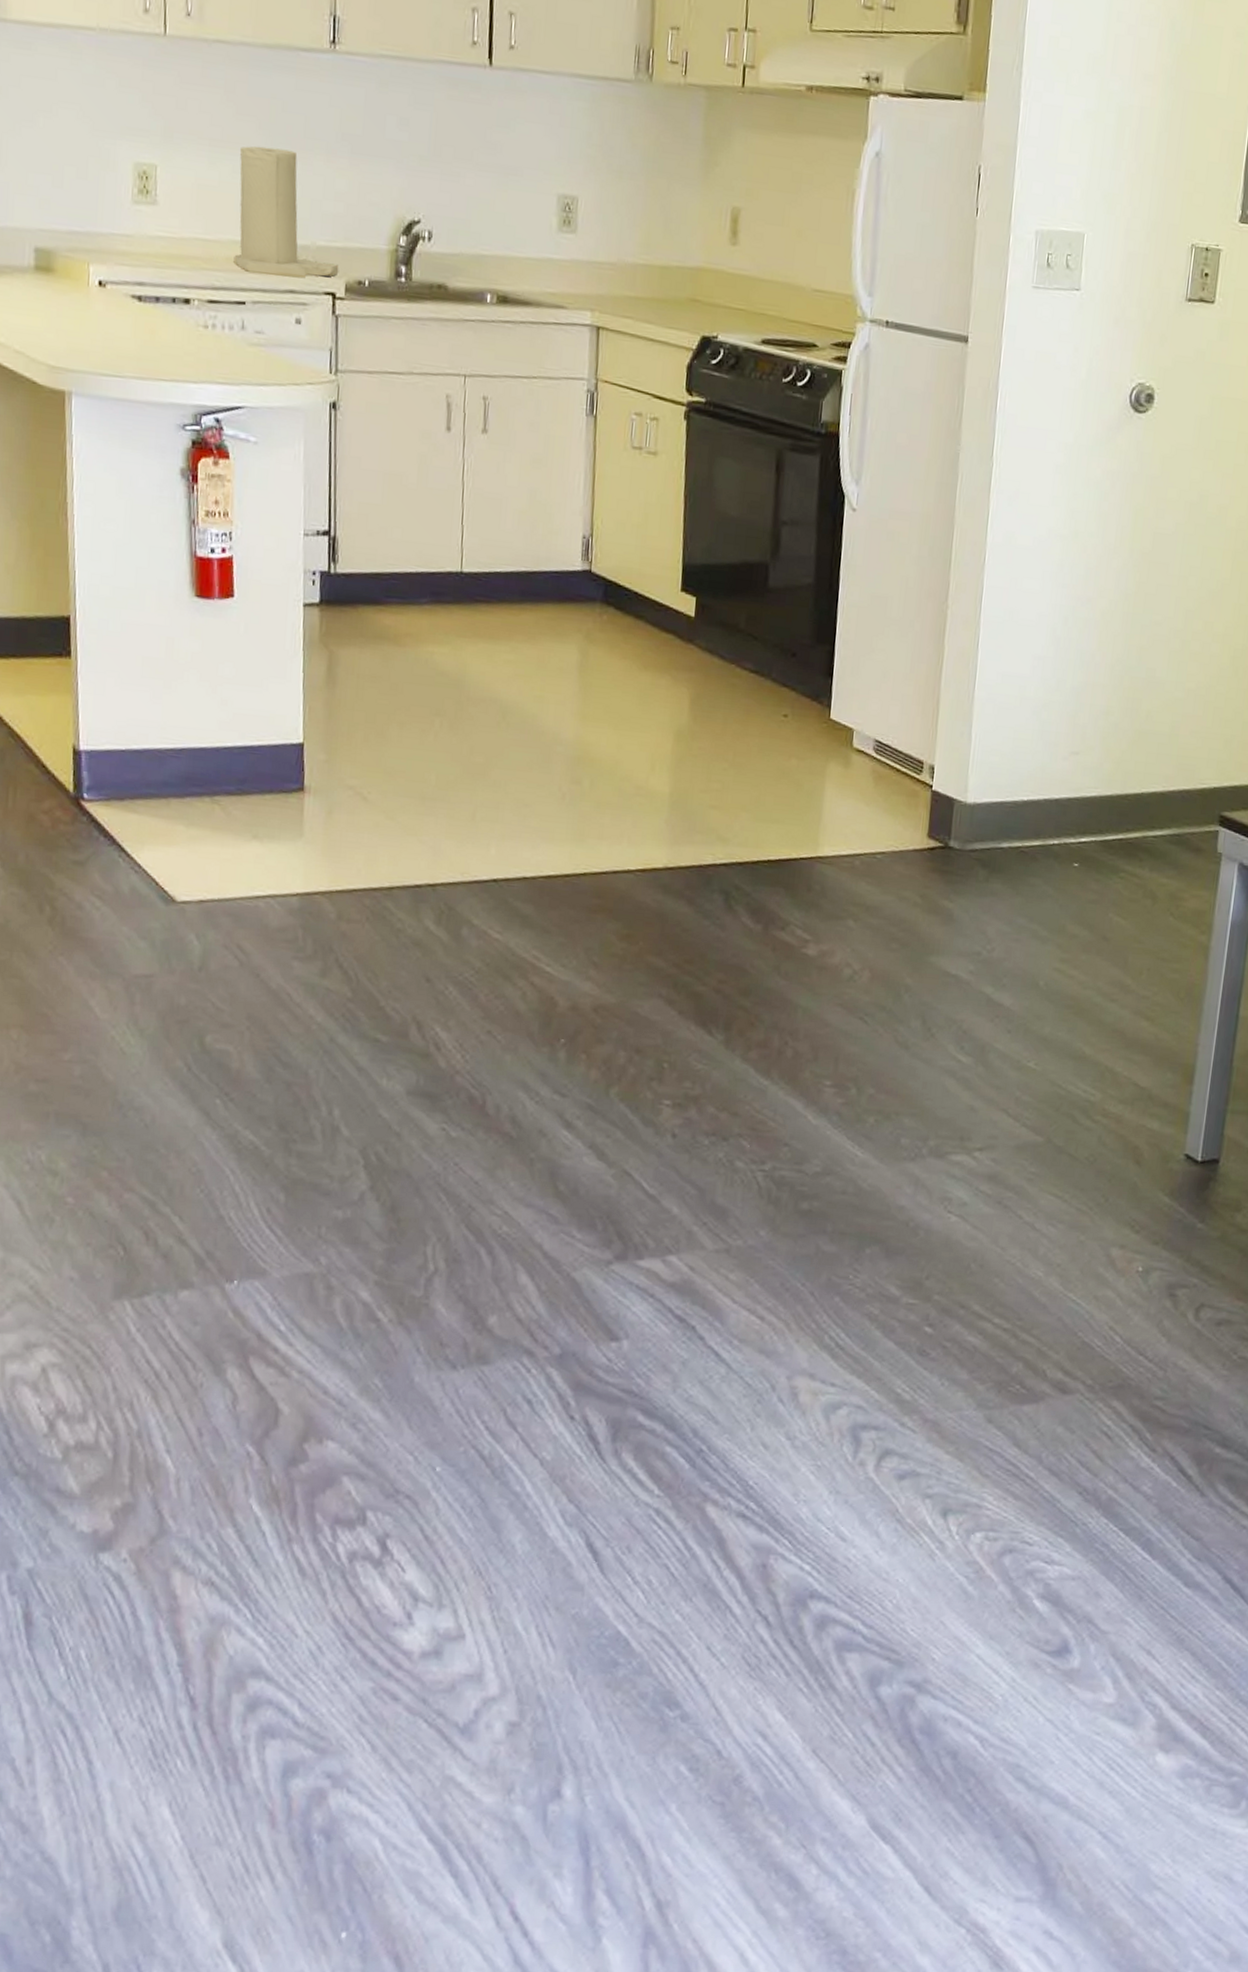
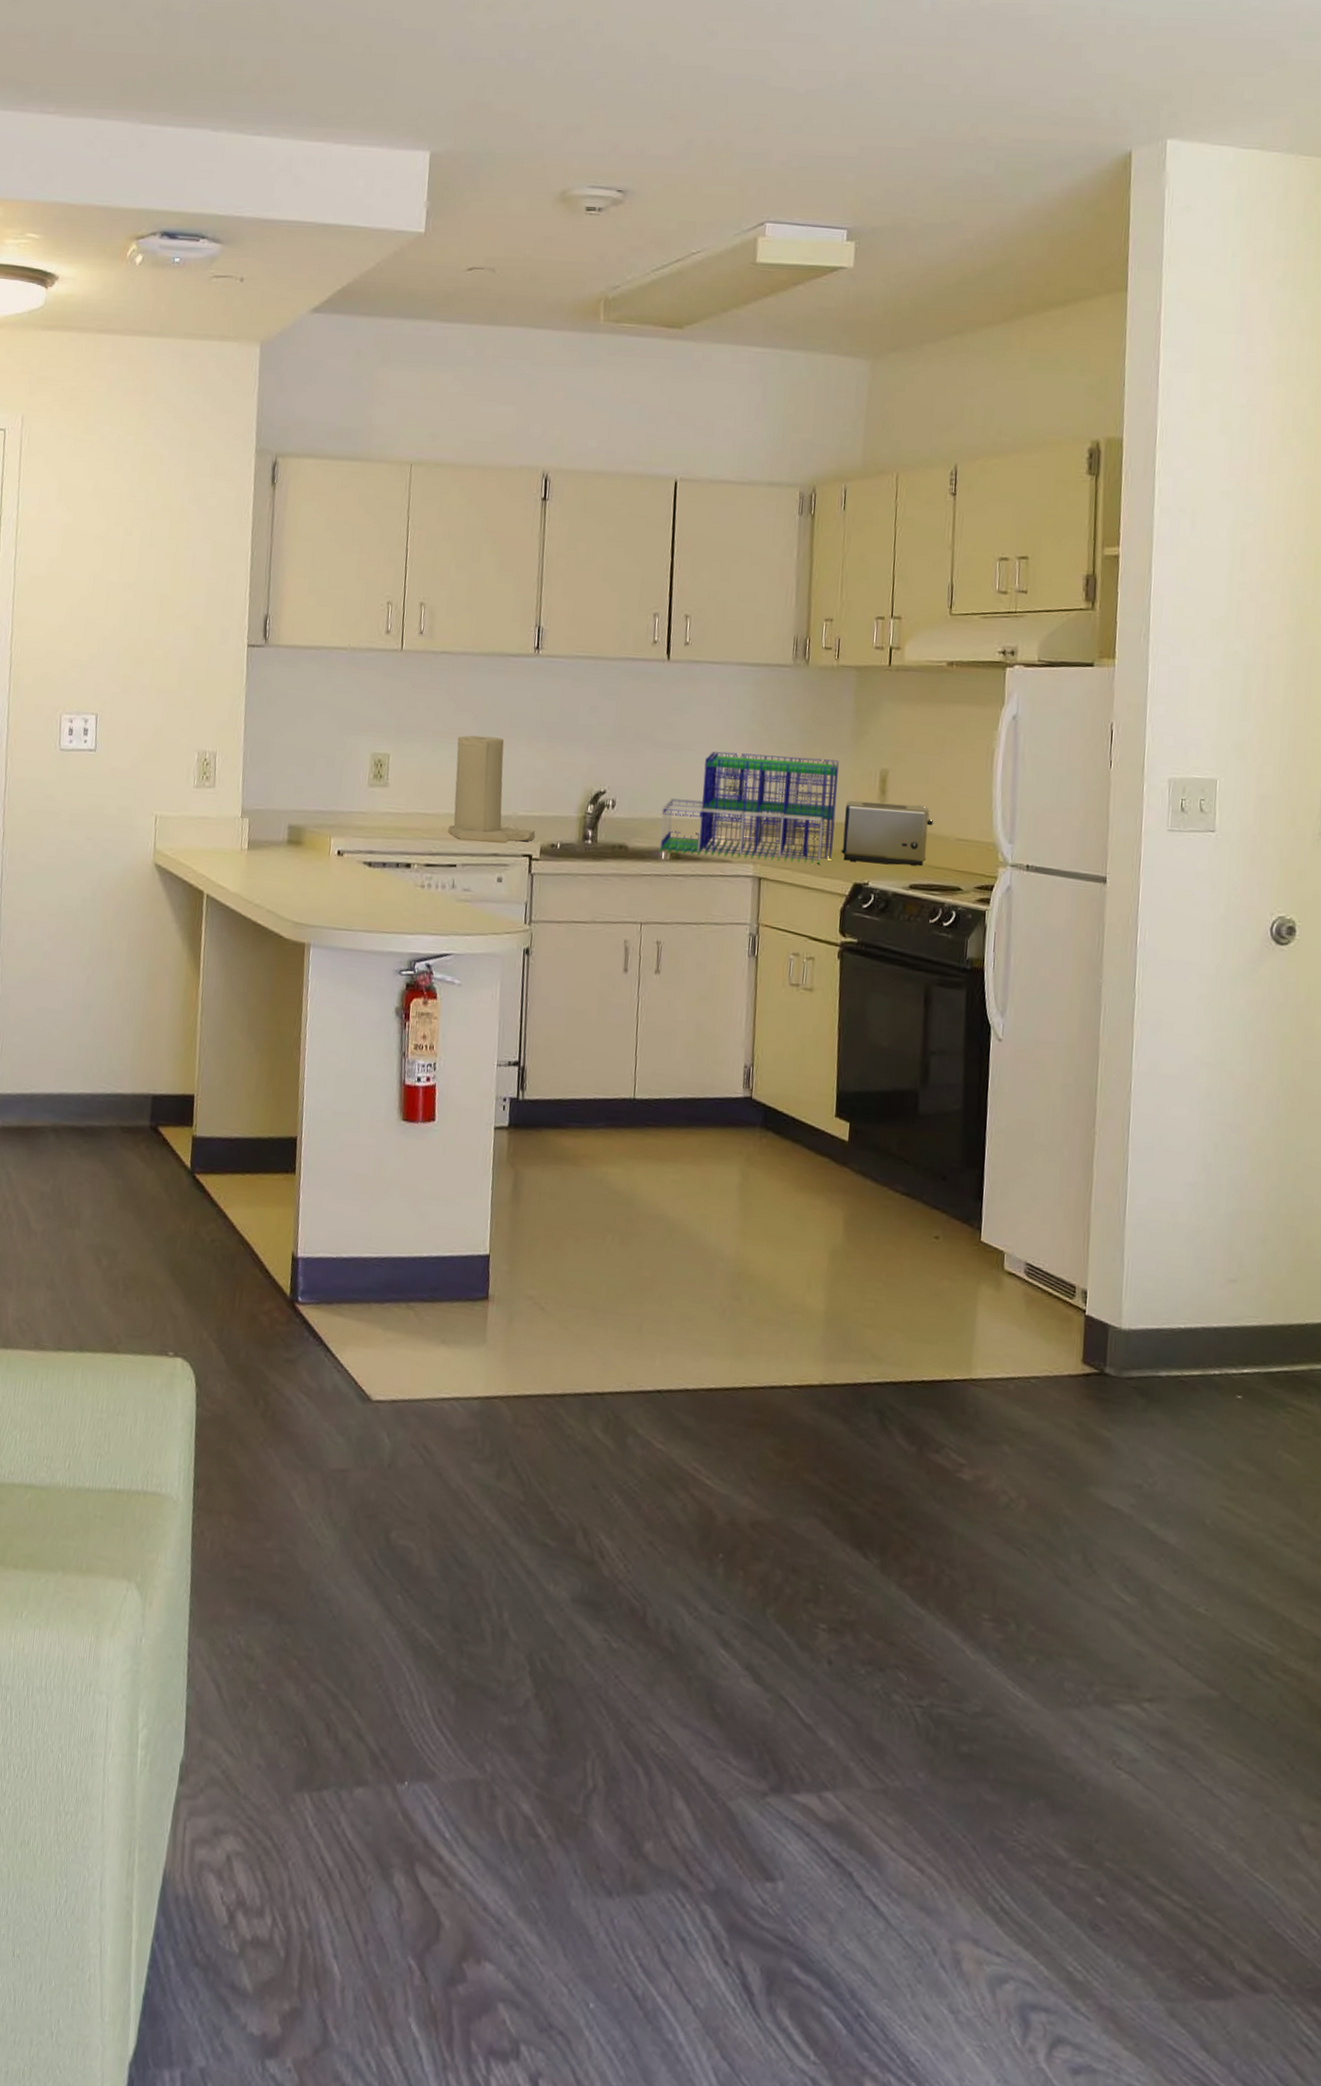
dish rack: none [484,178,686,314] -> present [659,751,839,864]
toaster: none [688,241,788,320] -> present [841,800,933,867]

